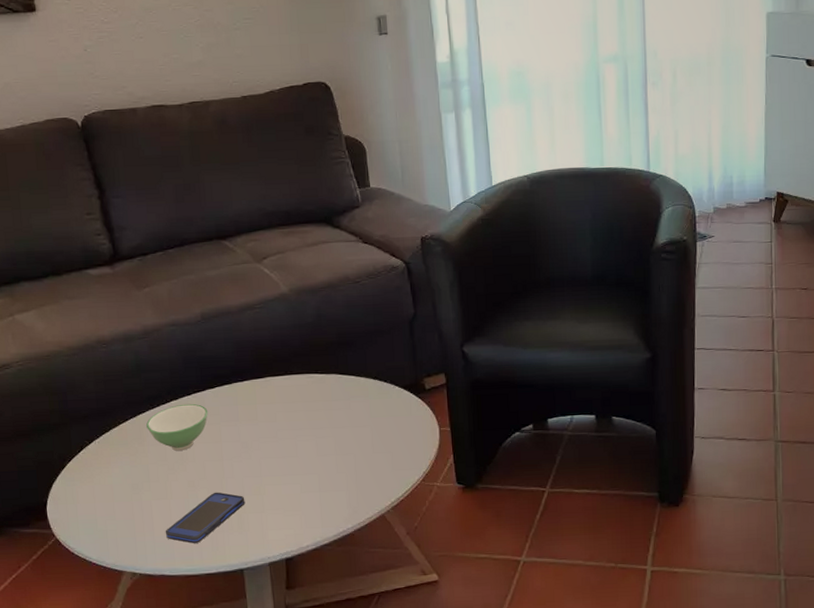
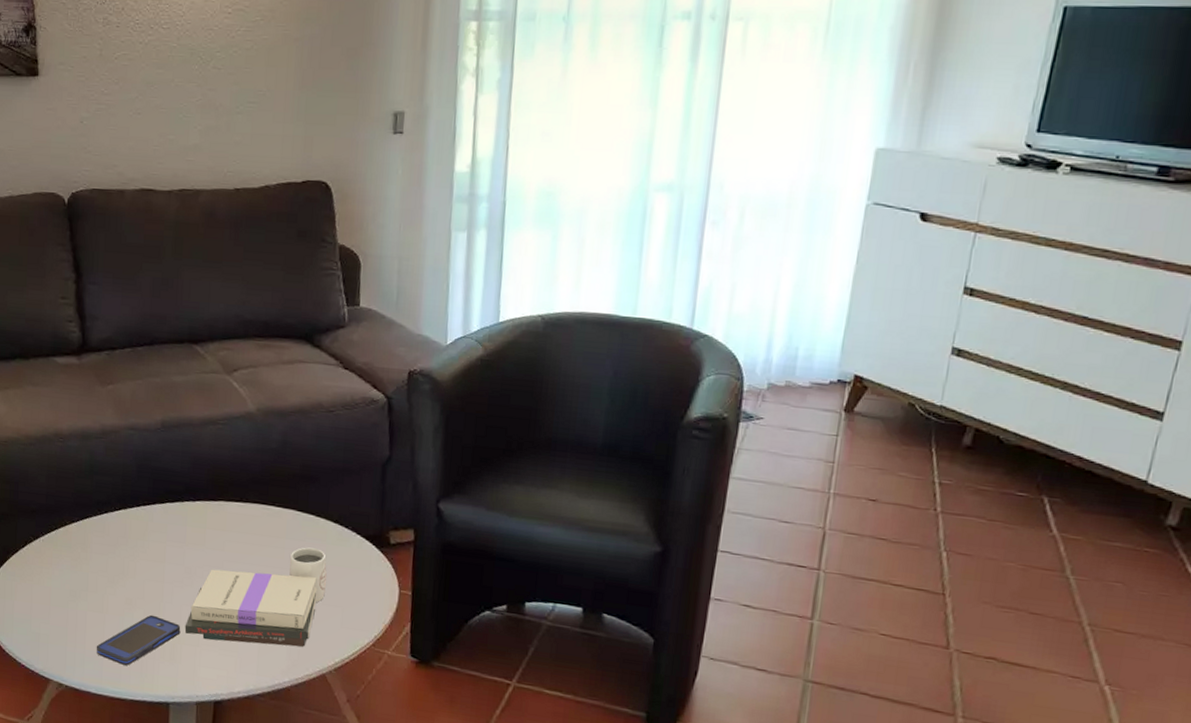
bowl: present [146,403,208,451] -> none [92,515,155,565]
books: none [248,431,368,505] -> present [184,569,318,647]
mug: none [337,404,375,452] -> present [289,547,327,602]

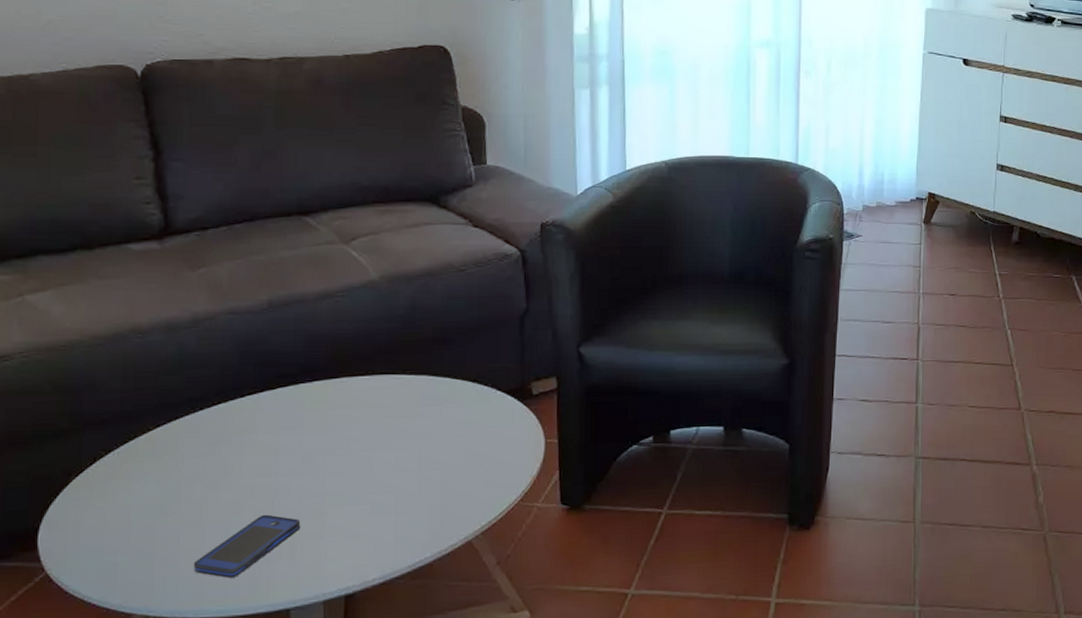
books: present [184,569,318,647] -> none [305,442,458,530]
mug: present [289,547,327,602] -> none [425,411,468,467]

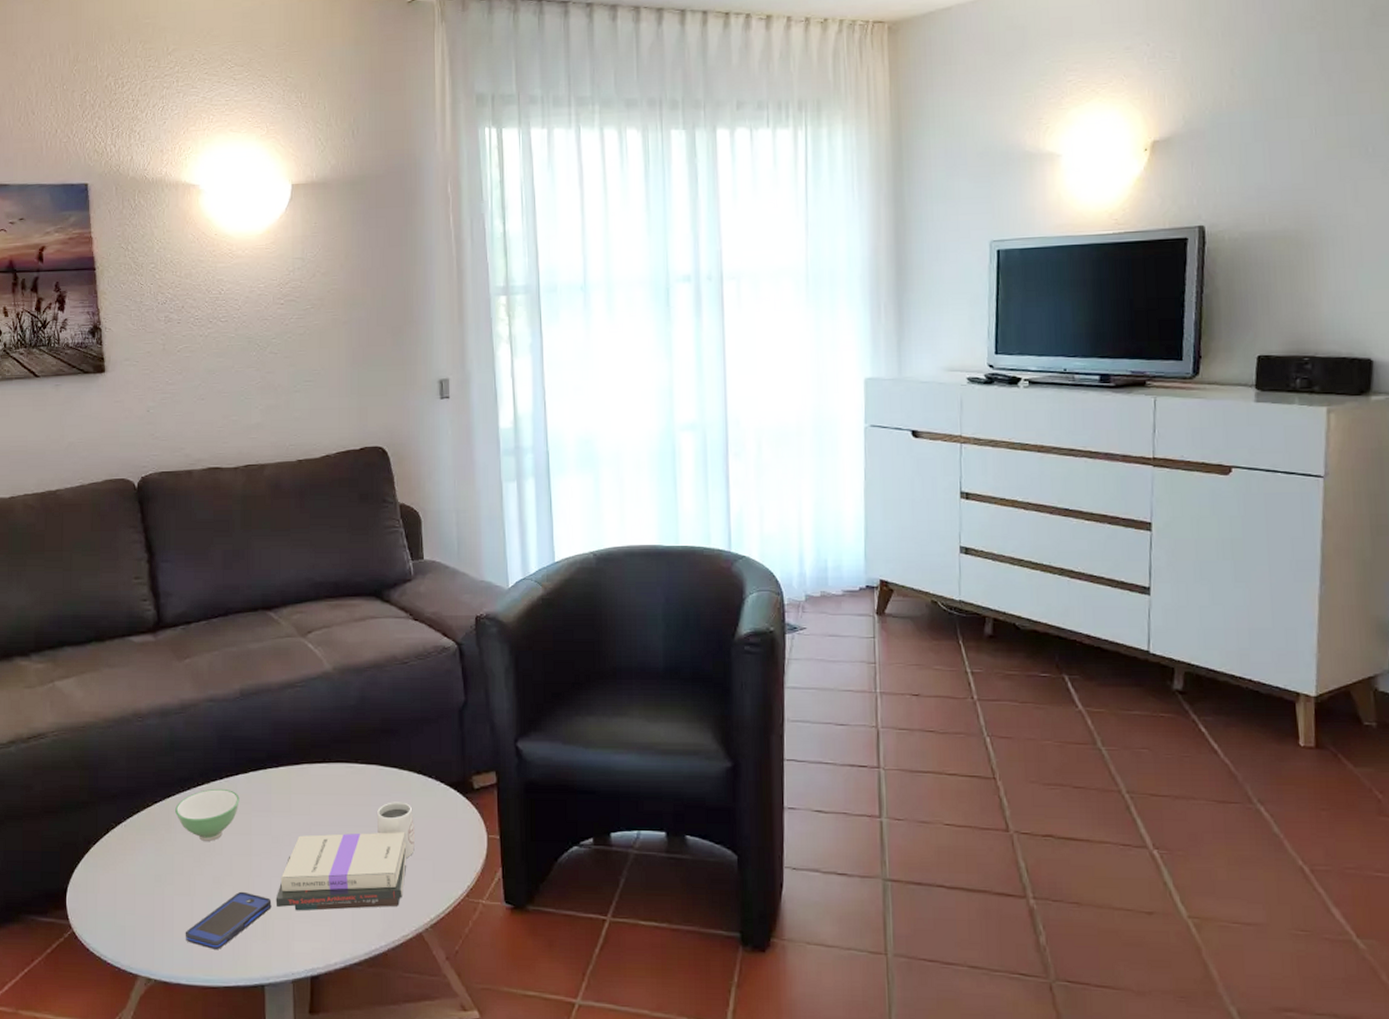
bowl: none [184,407,265,464] -> present [175,788,240,841]
books: none [305,442,458,530] -> present [275,832,407,911]
mug: none [425,411,468,467] -> present [376,802,416,857]

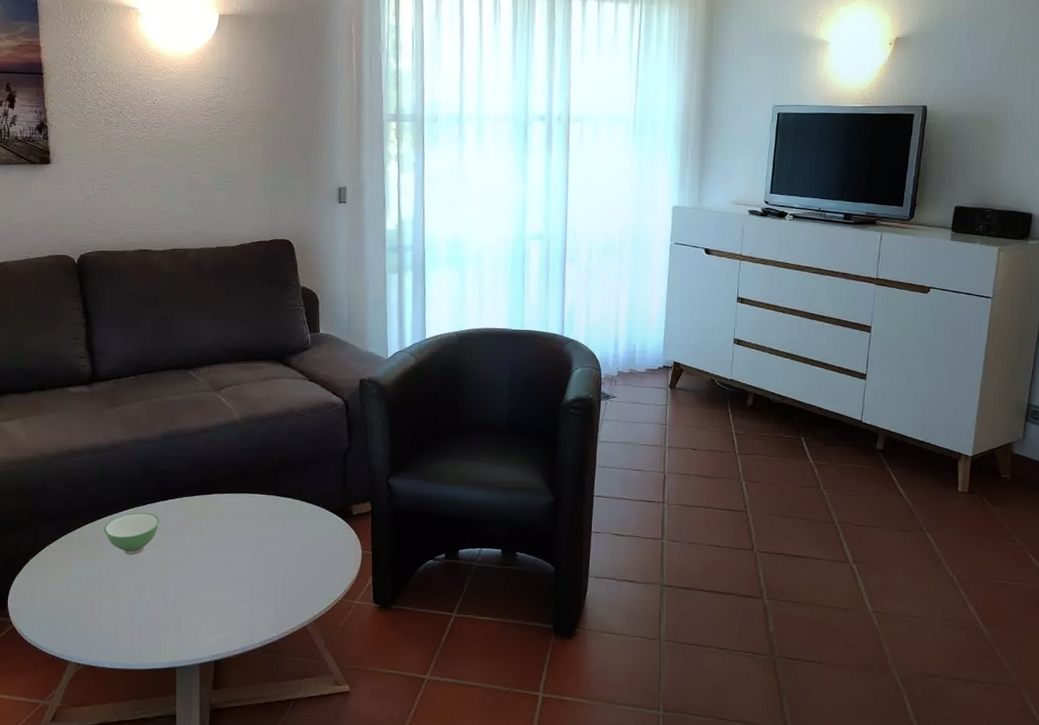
mobile phone: present [185,891,272,949] -> none [110,594,184,640]
books: present [275,832,407,911] -> none [187,548,297,610]
mug: present [376,802,416,857] -> none [273,524,304,568]

